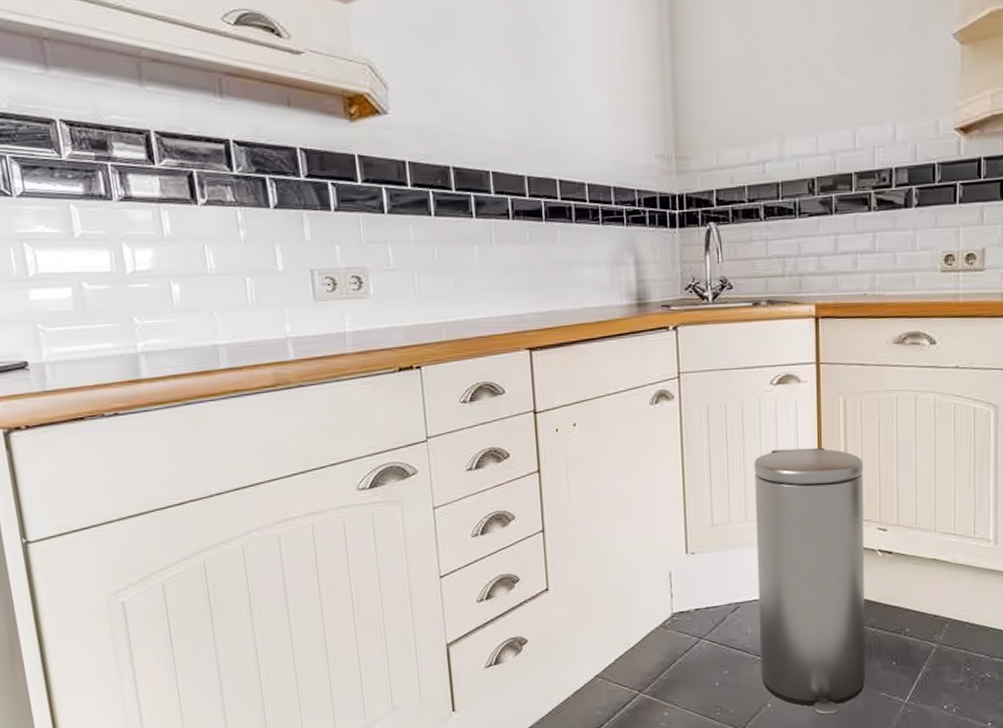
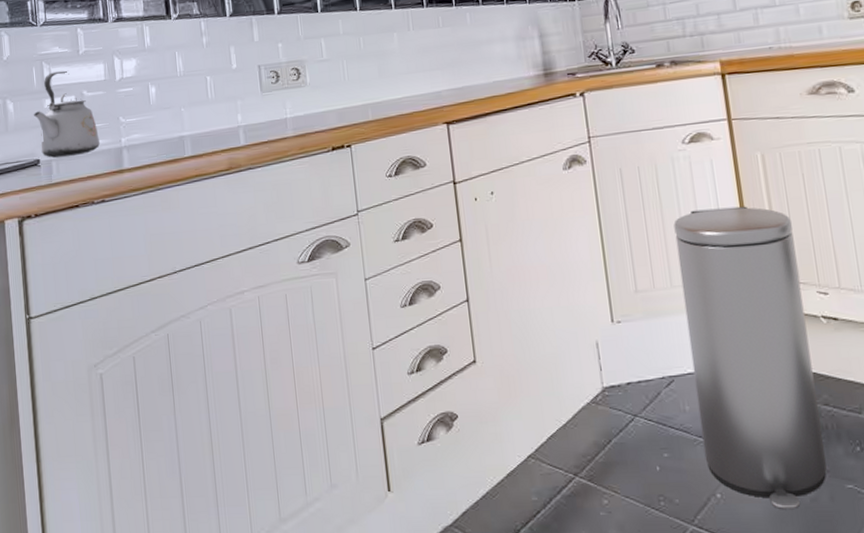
kettle: none [15,256,110,362] -> present [34,70,101,159]

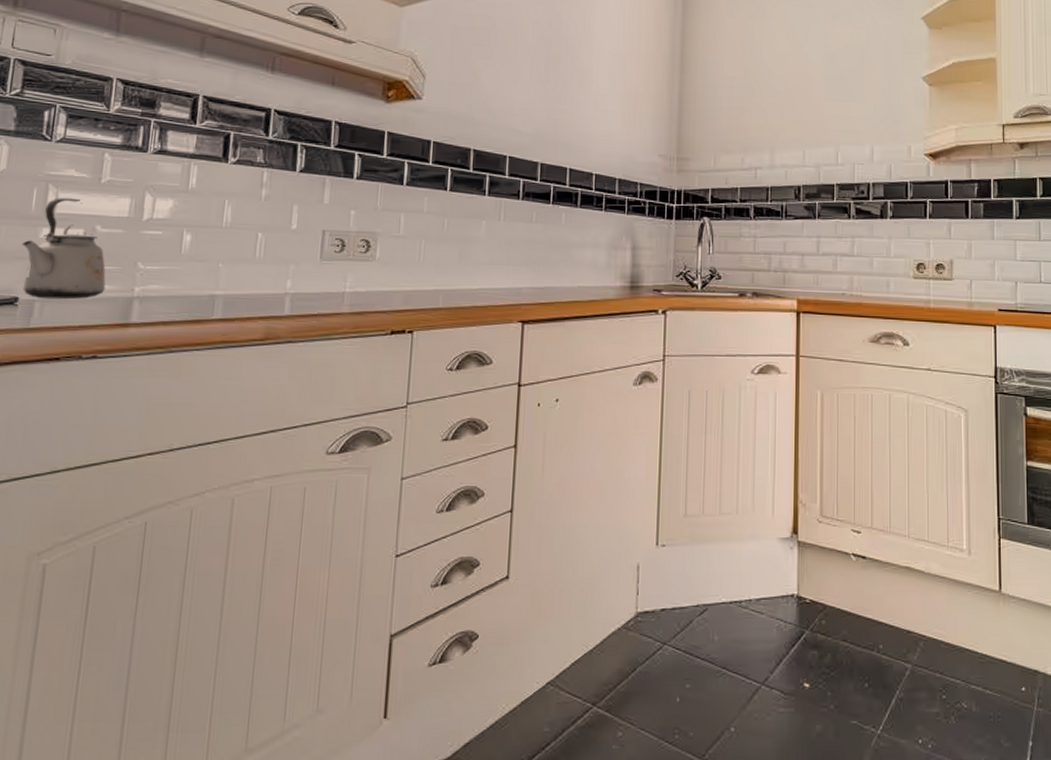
pedal bin: present [673,206,827,510] -> none [725,440,838,745]

